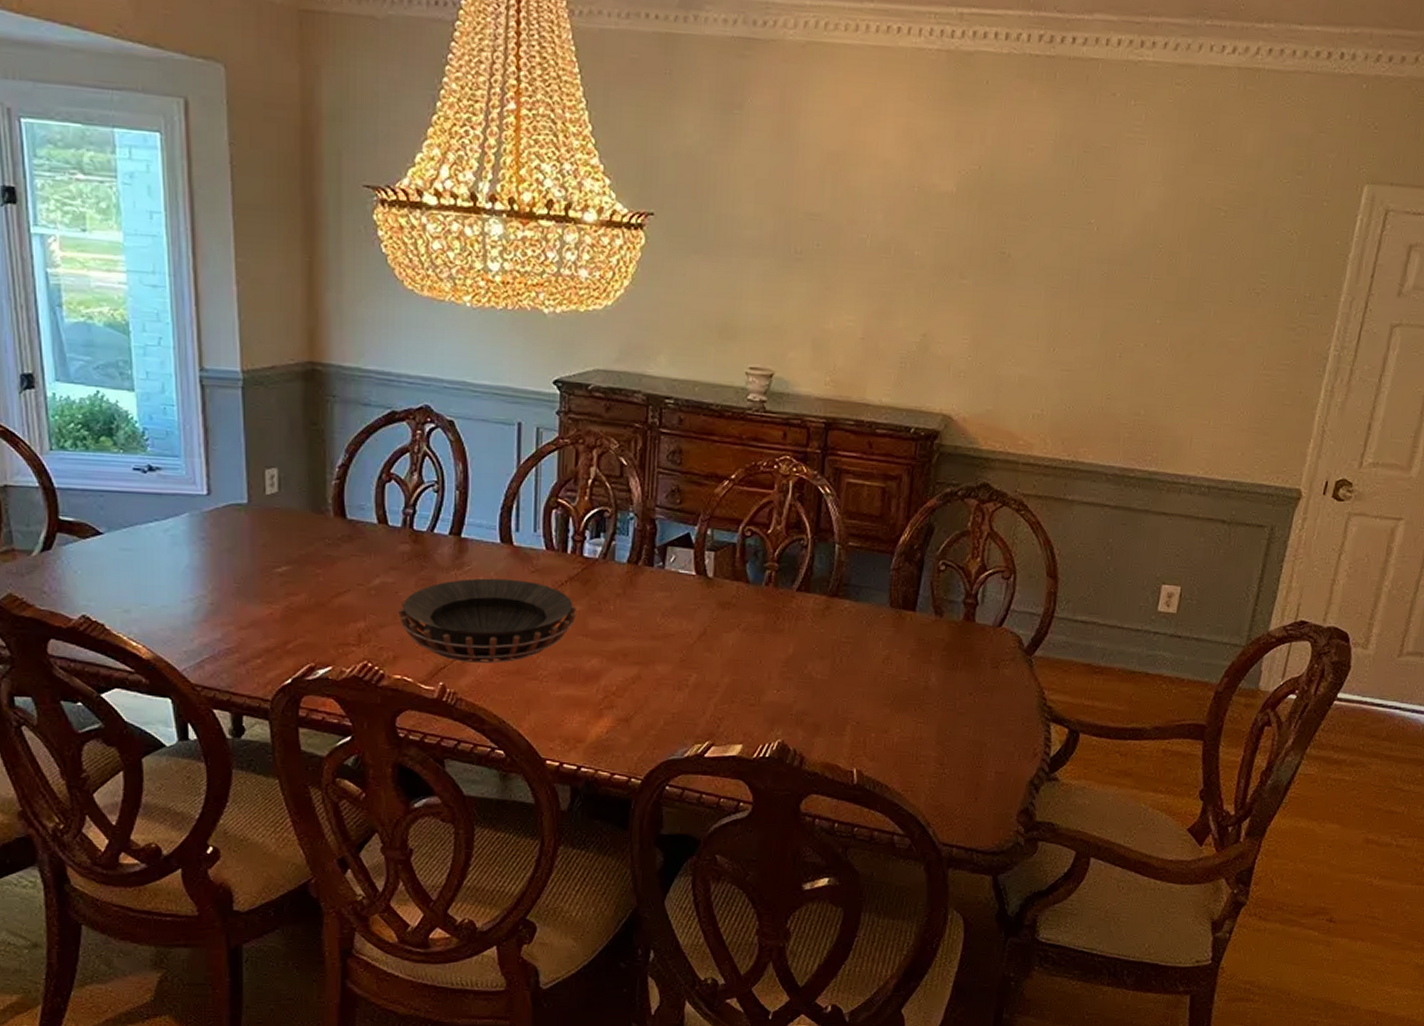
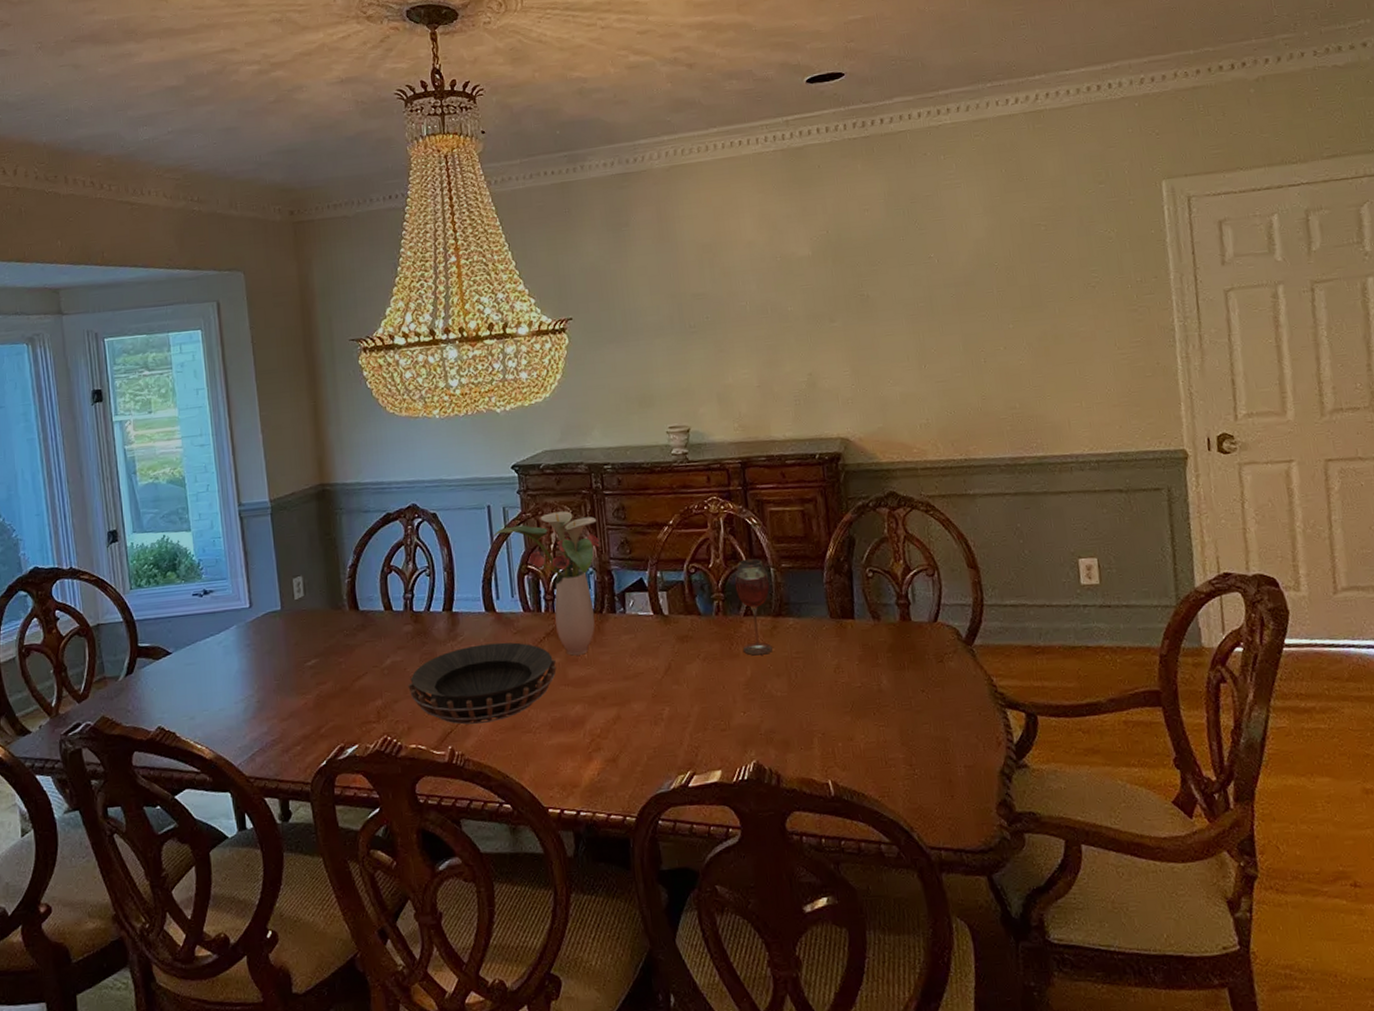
flower arrangement: none [521,443,648,606] -> present [493,511,600,656]
wineglass: none [790,530,832,635] -> present [734,558,772,656]

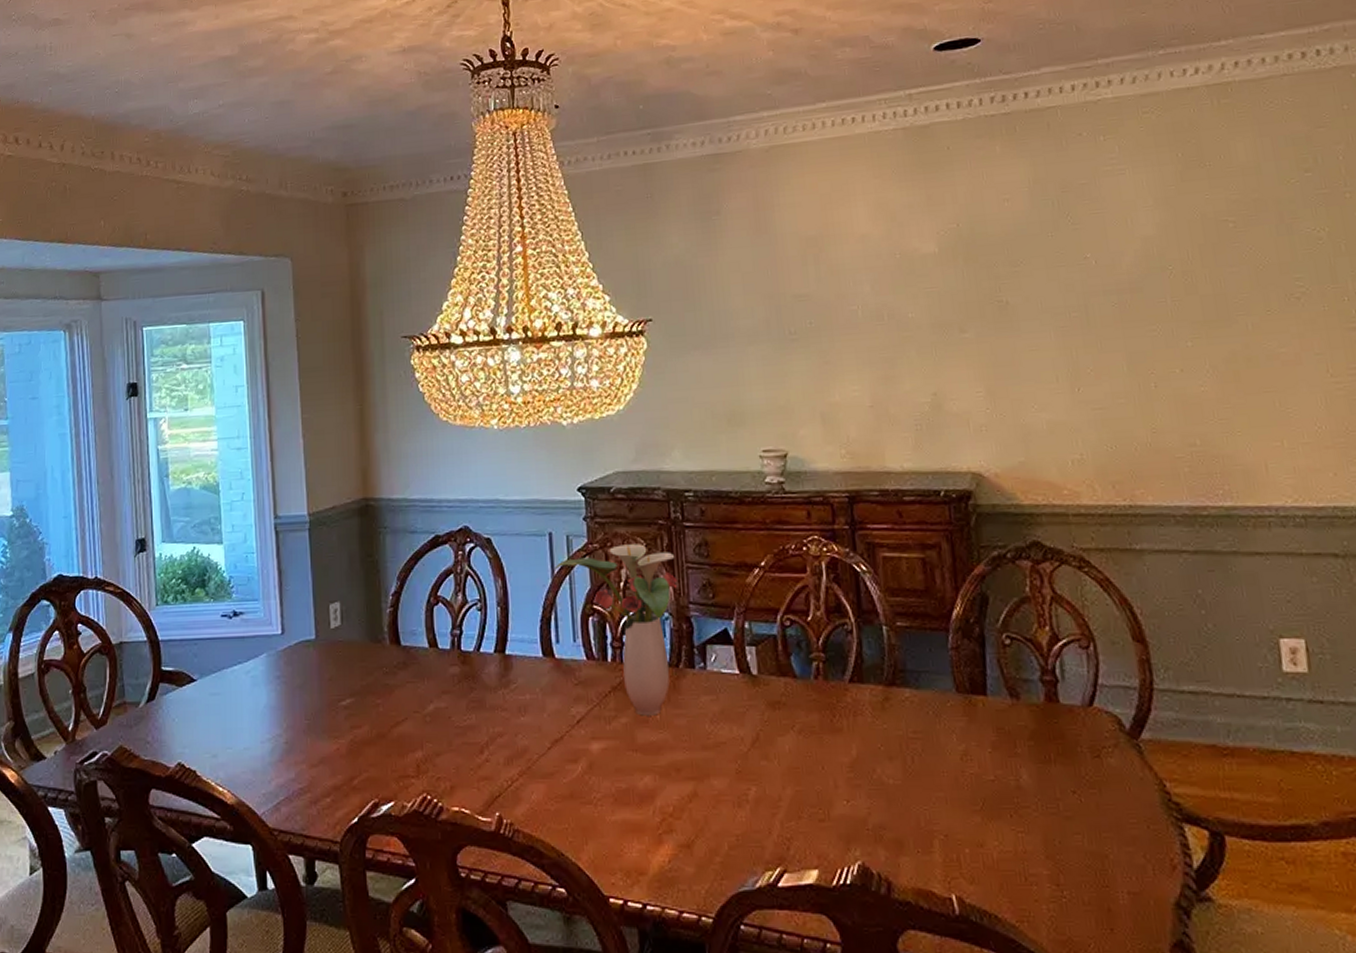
decorative bowl: present [408,642,557,725] -> none [452,694,623,790]
wineglass: present [734,558,772,656] -> none [838,612,884,732]

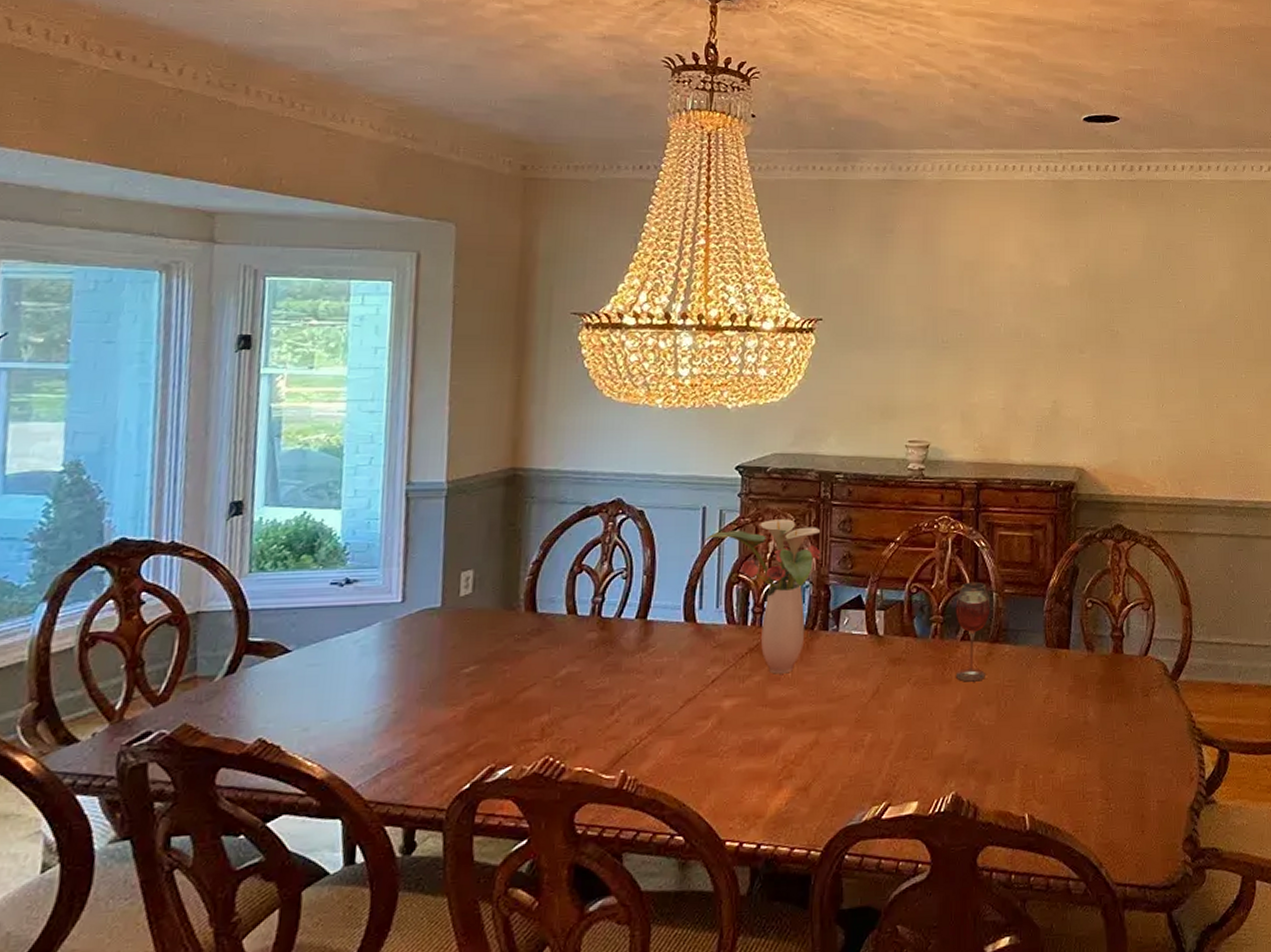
wineglass: none [838,612,884,732] -> present [955,581,991,682]

